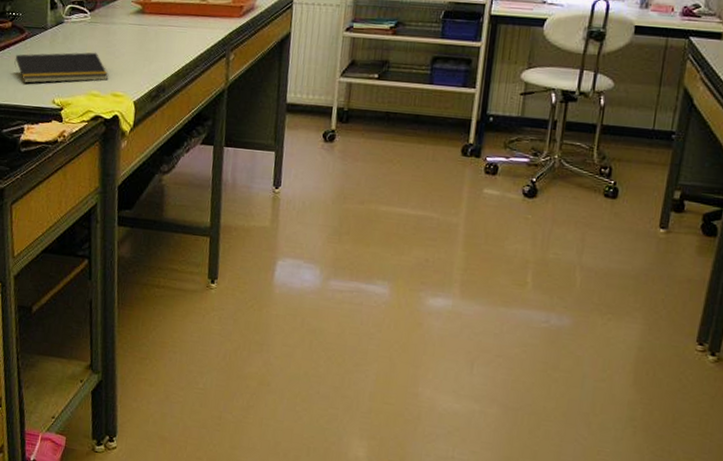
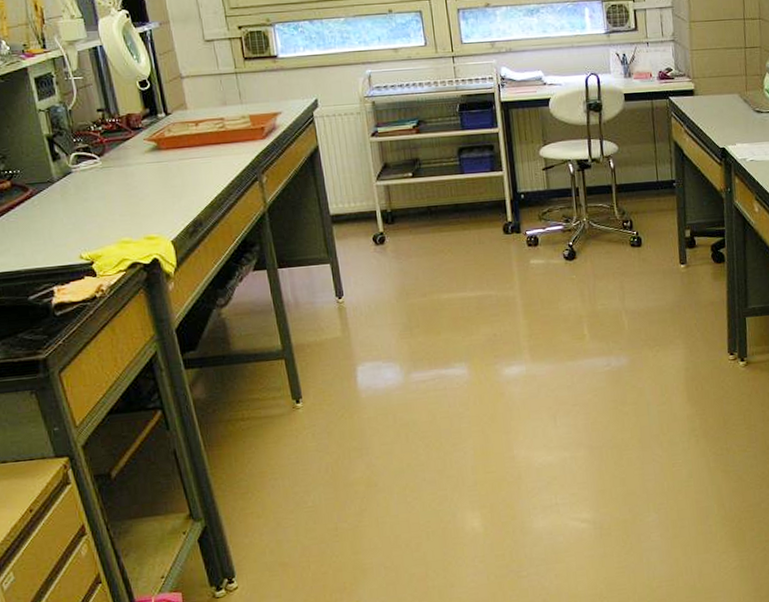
notepad: present [14,52,109,84] -> none [23,197,138,243]

